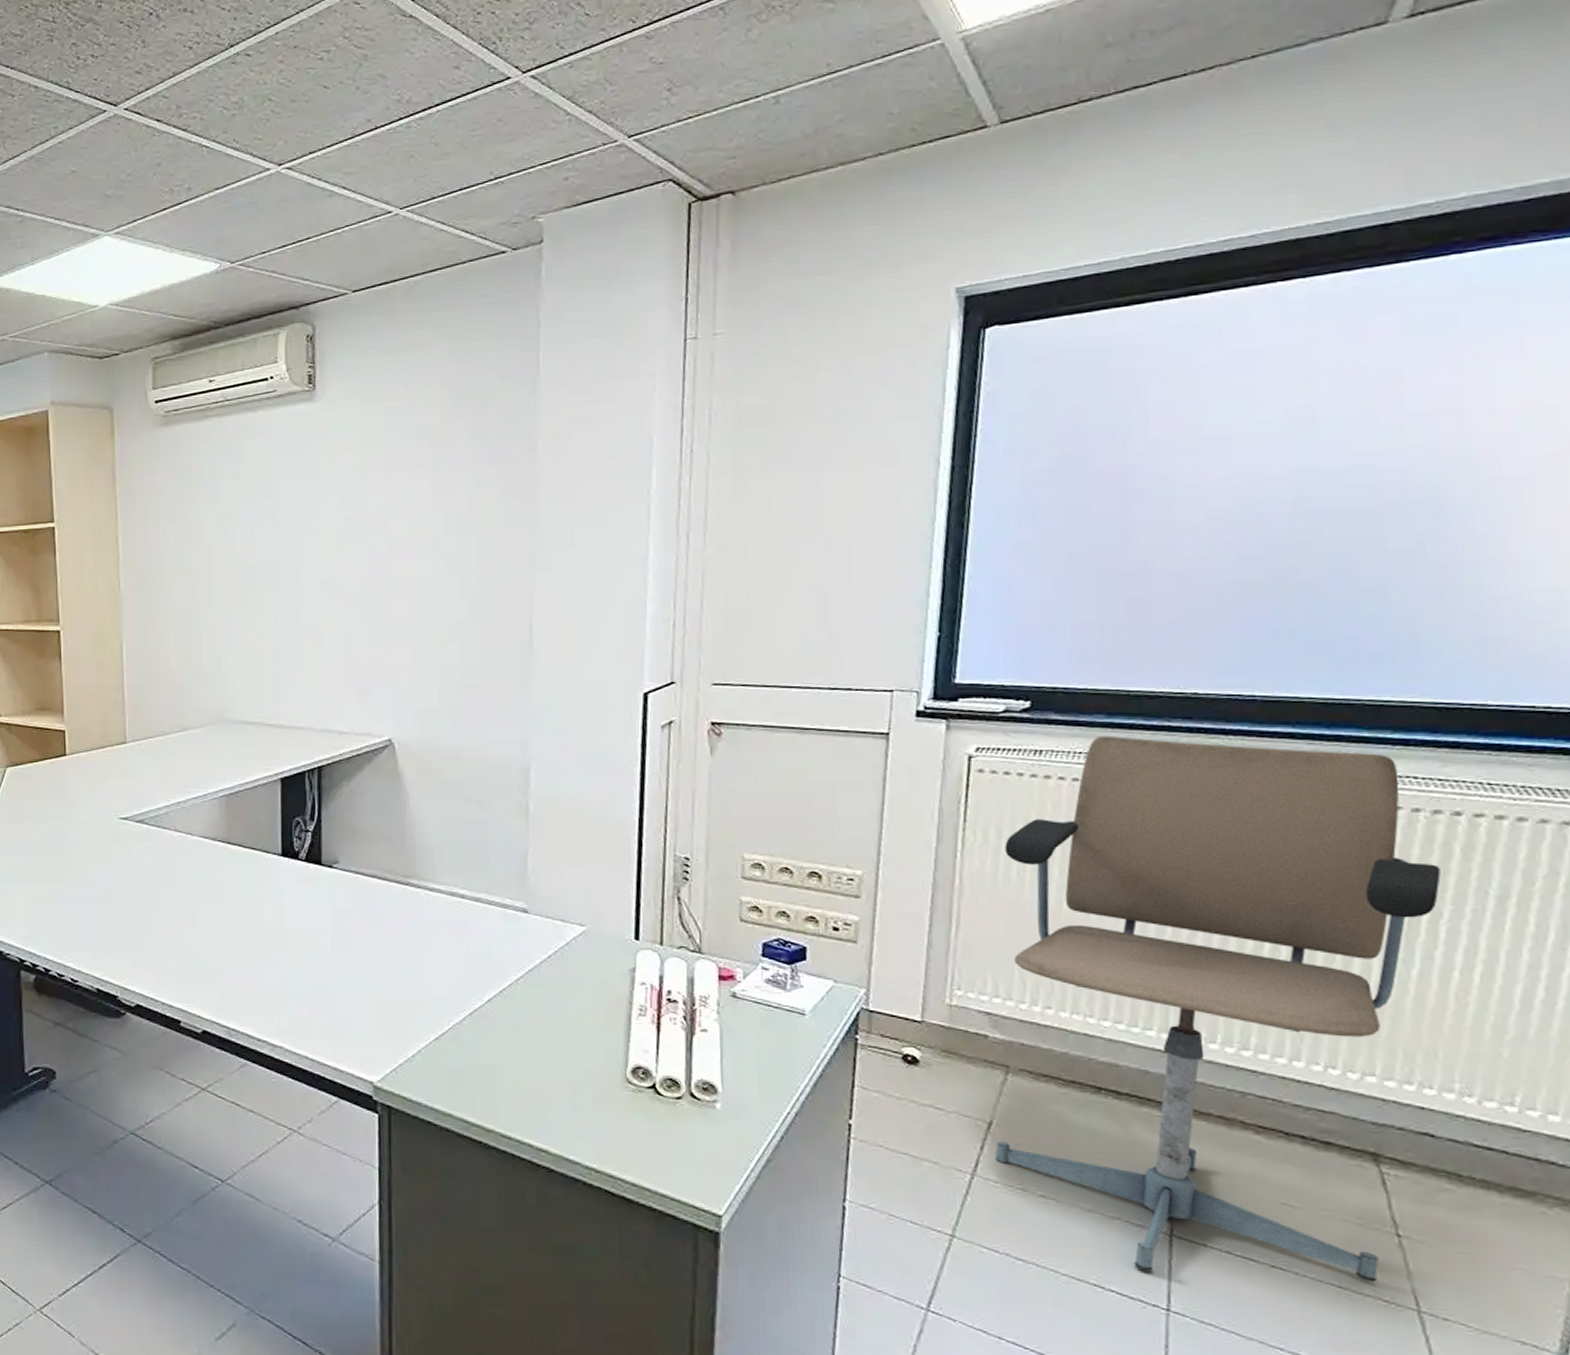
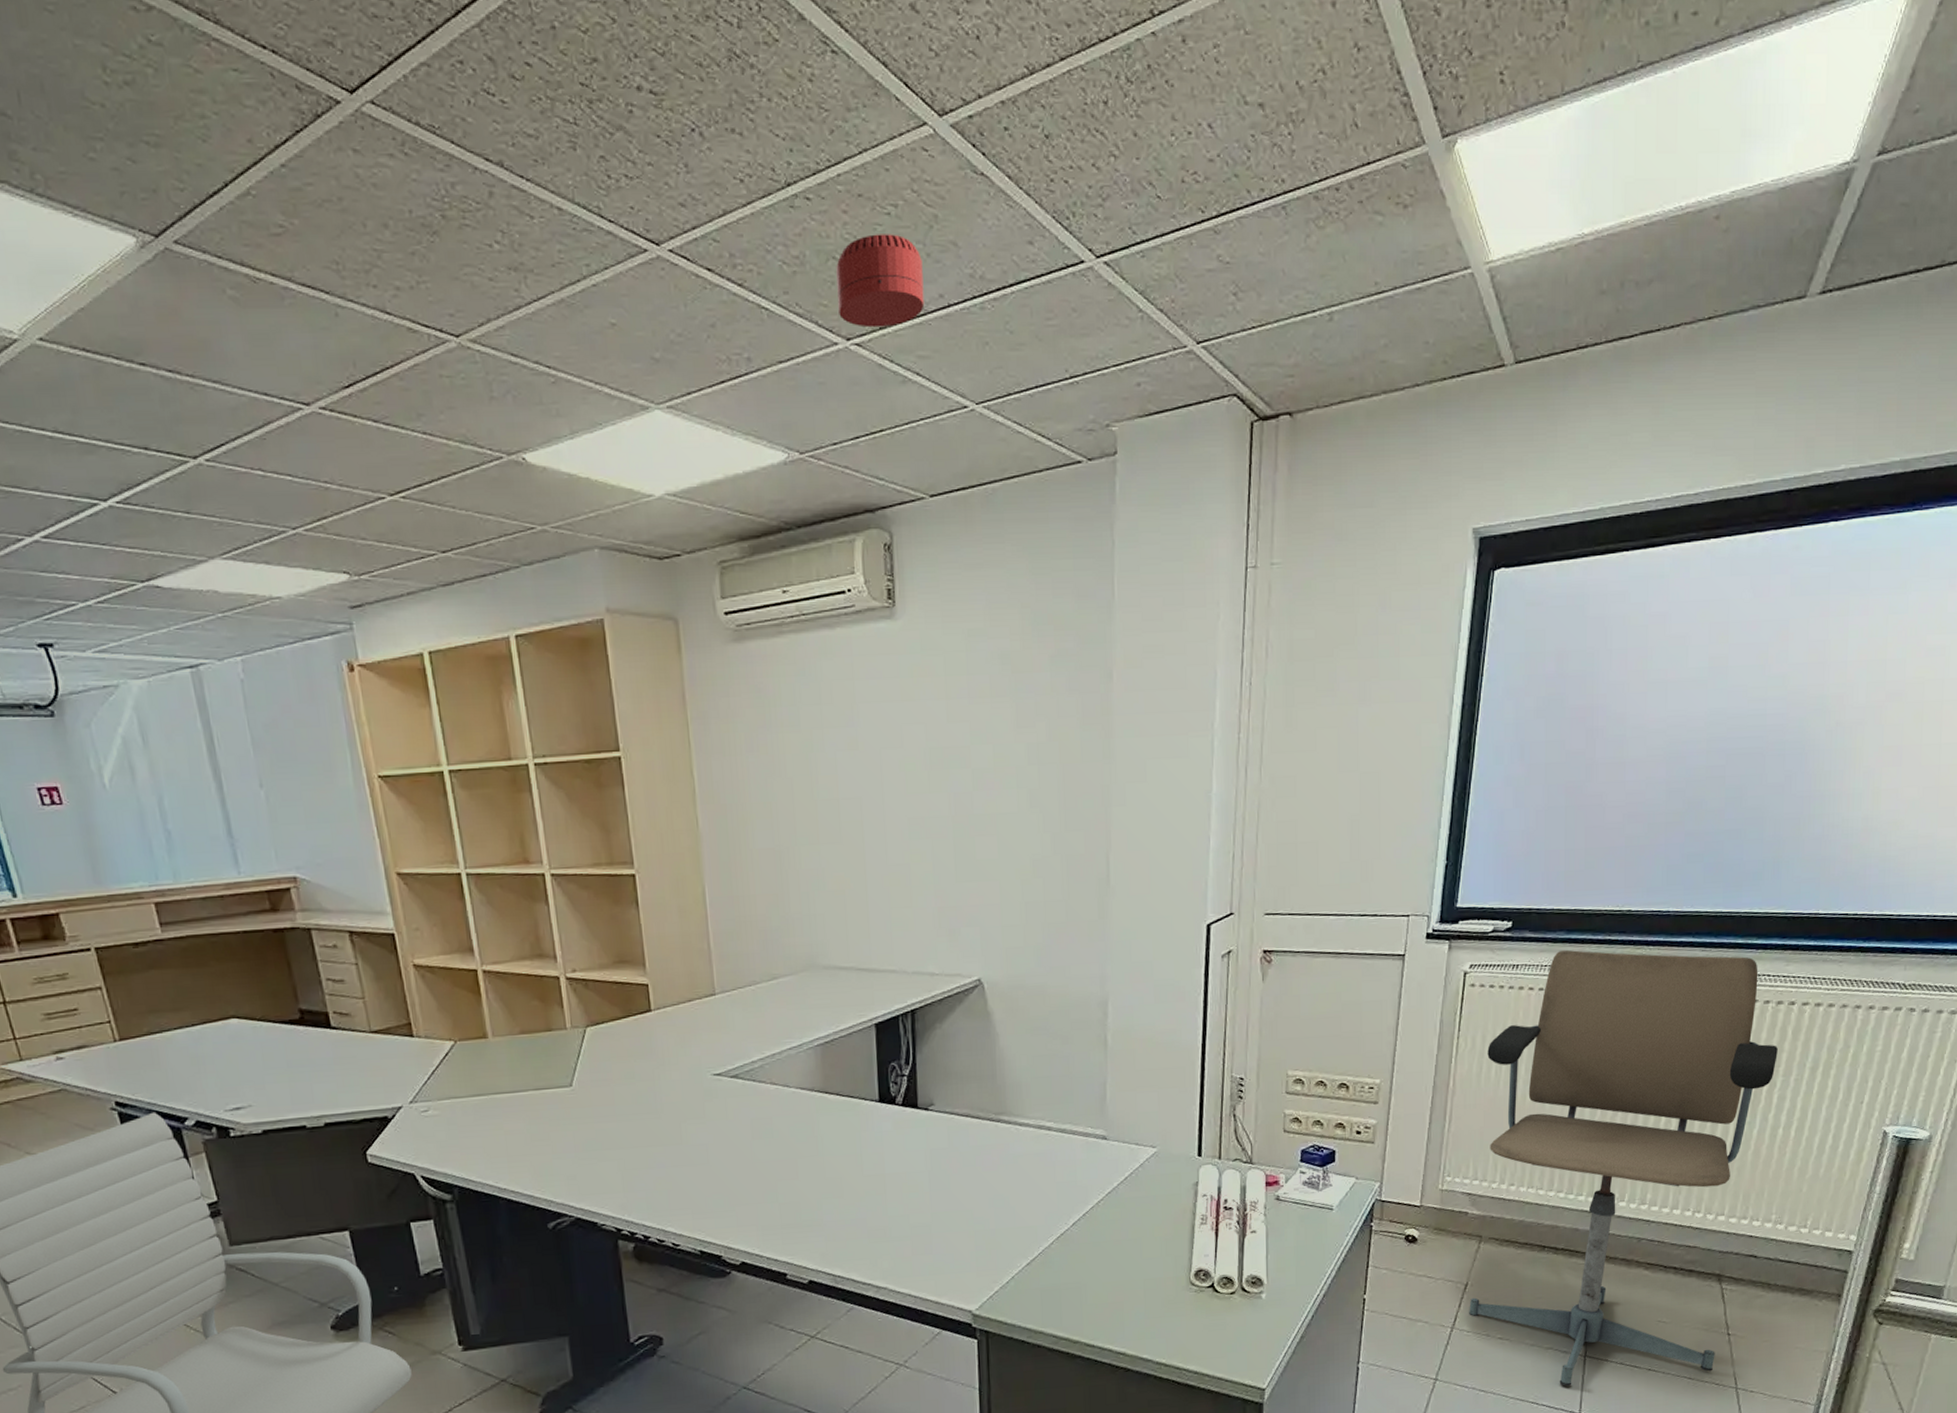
smoke detector: none [271,74,353,154] -> present [836,234,925,328]

